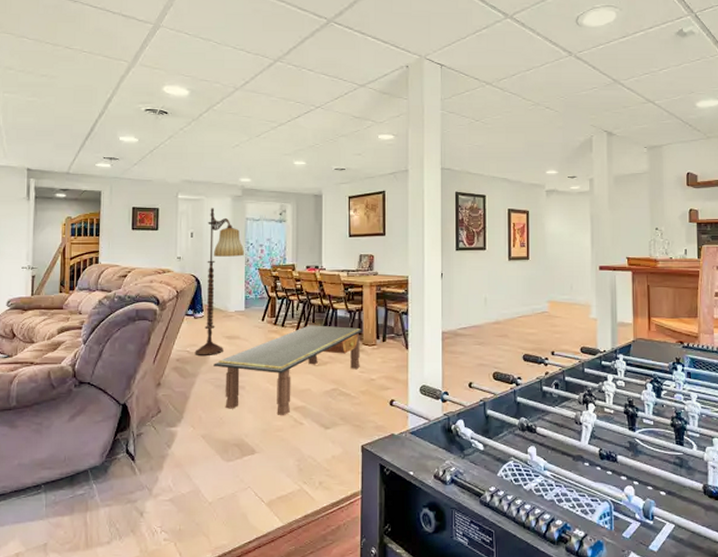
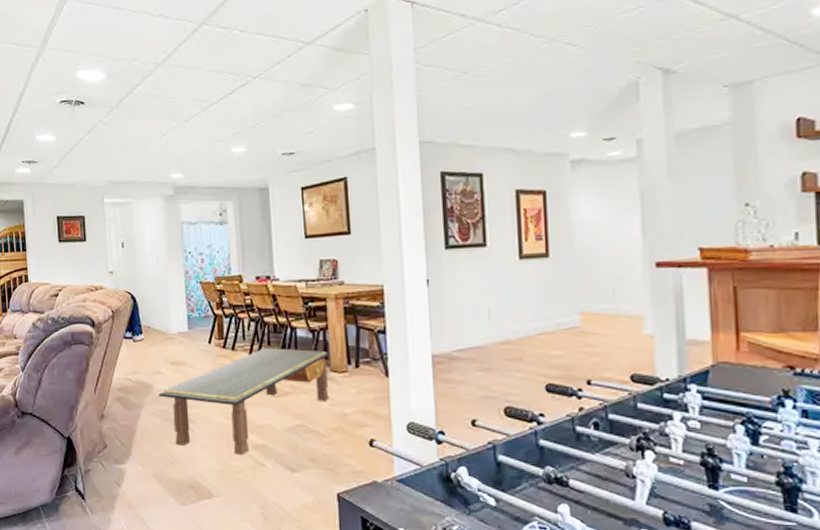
floor lamp: present [195,208,244,355] -> none [137,212,182,384]

